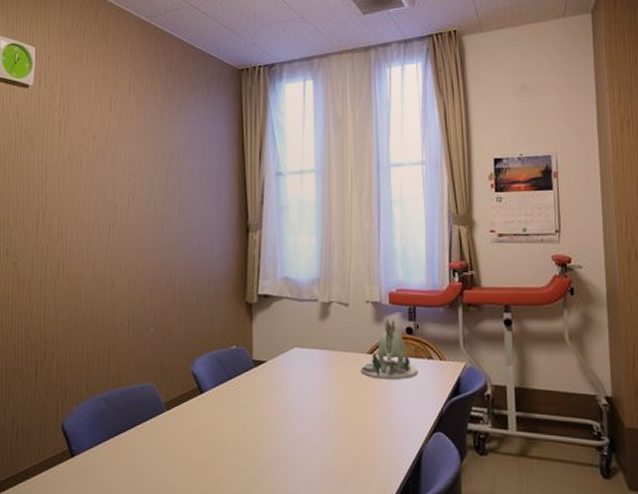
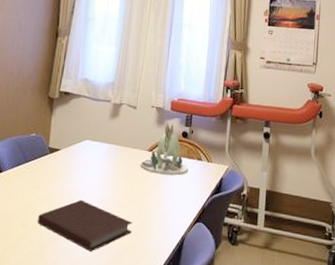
notebook: none [250,416,359,475] -> present [38,199,132,251]

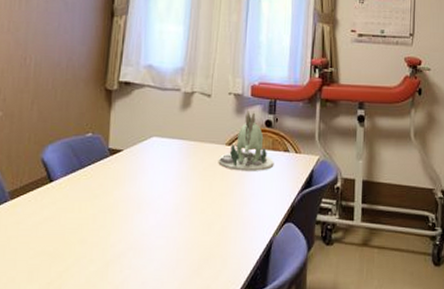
notebook: present [38,199,132,251] -> none [99,207,212,266]

